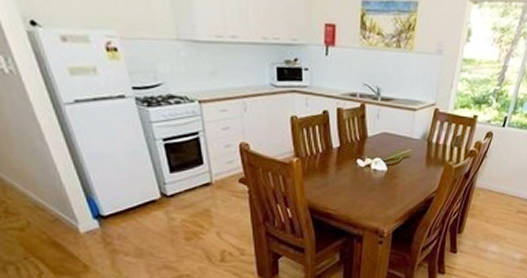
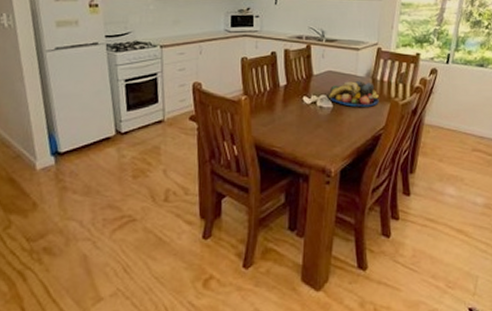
fruit bowl: none [382,143,433,170] -> present [328,80,379,107]

